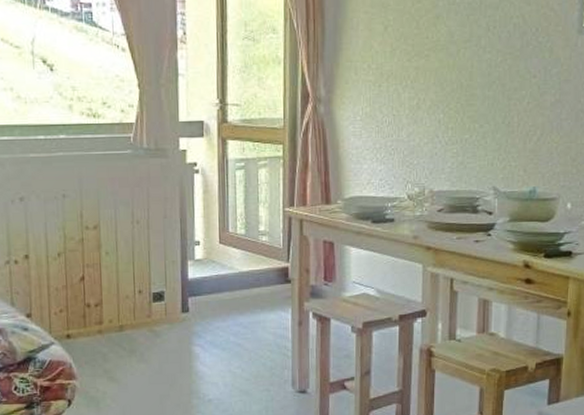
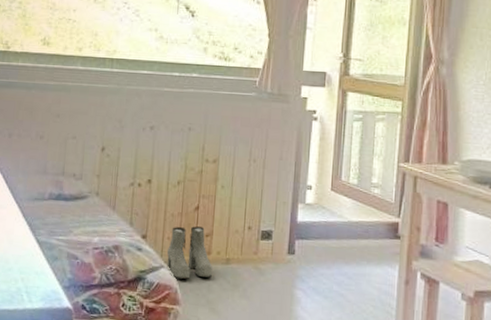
boots: none [56,297,106,354] -> present [166,226,212,280]

